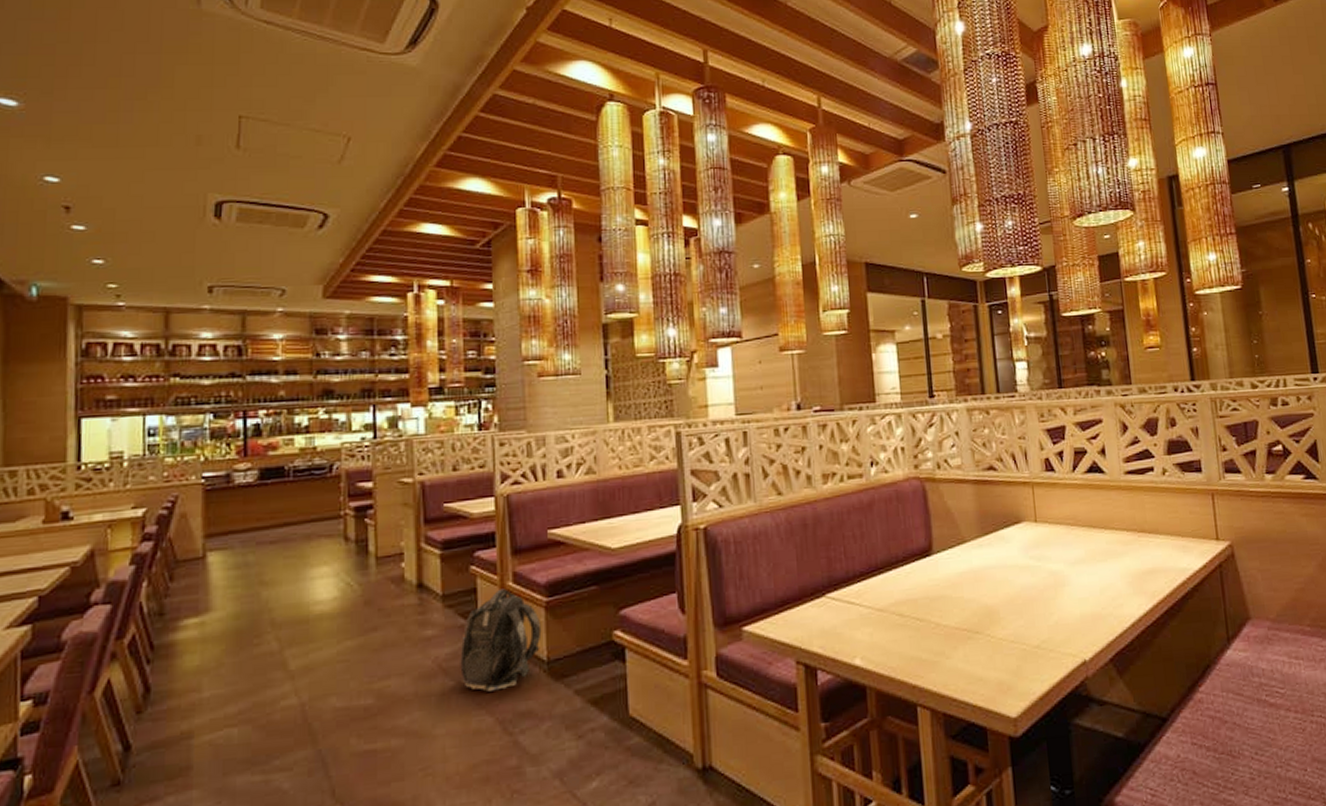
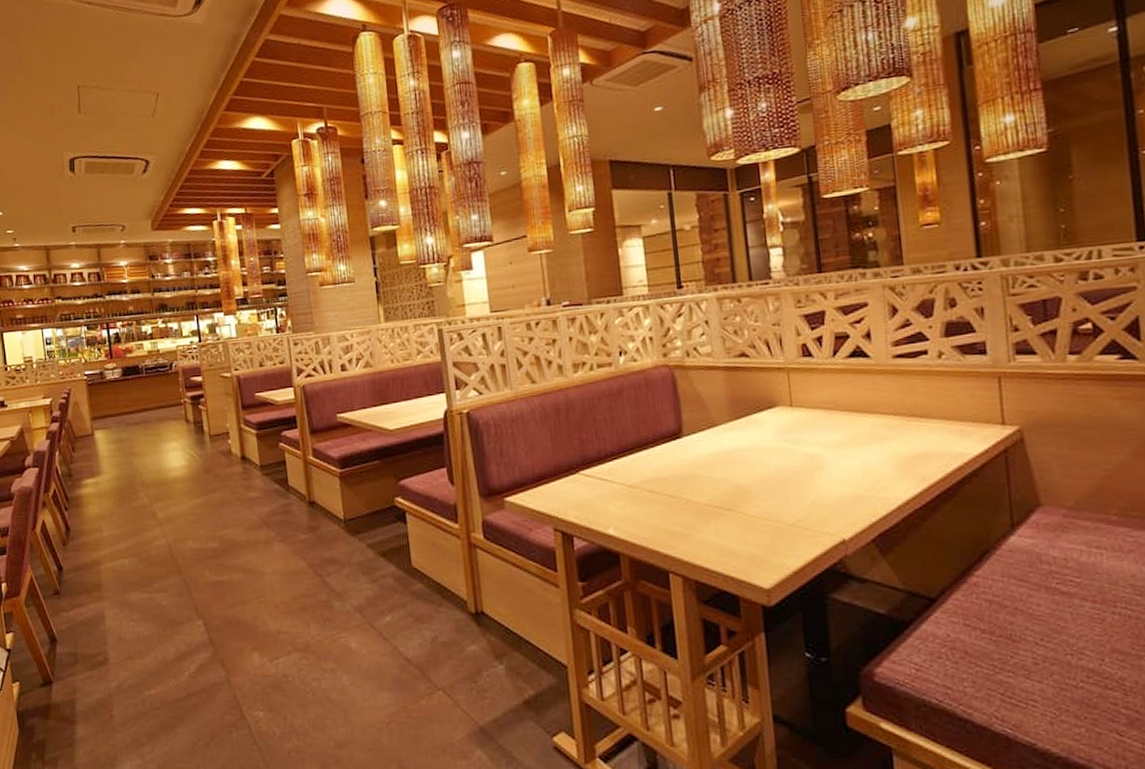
backpack: present [460,588,542,692] -> none [277,461,338,542]

